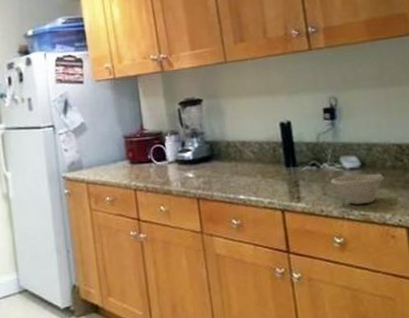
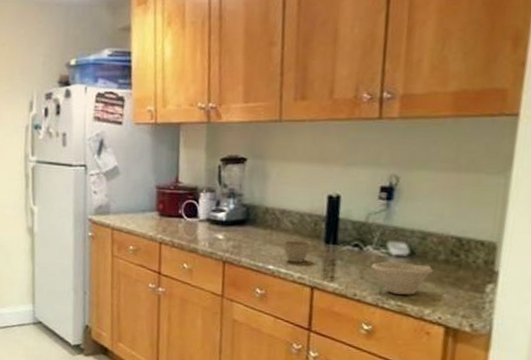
cup: none [248,167,275,190] -> present [282,240,312,263]

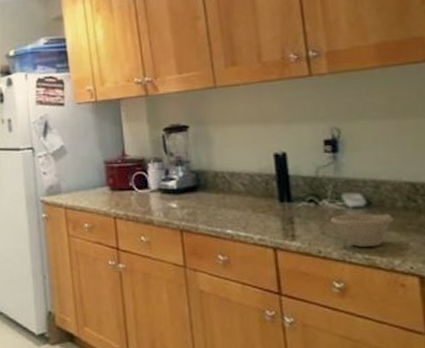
cup: present [282,240,312,263] -> none [237,201,267,225]

